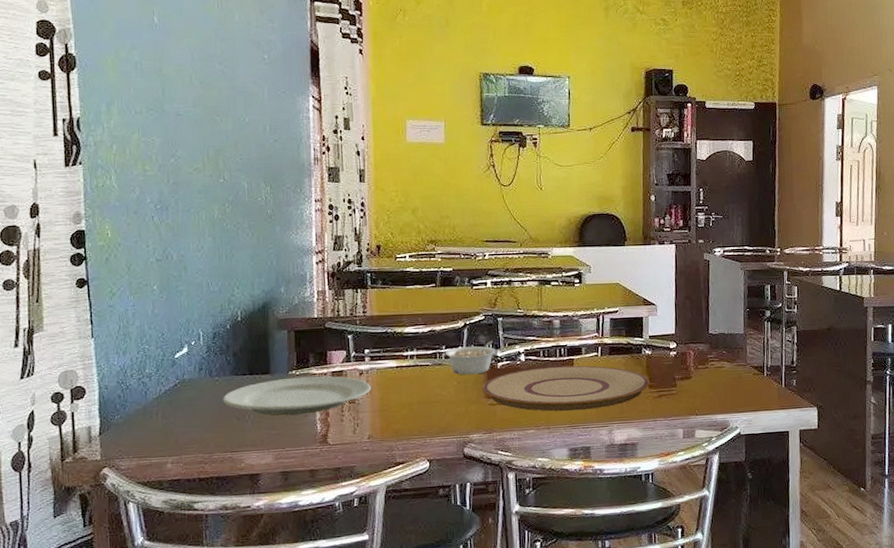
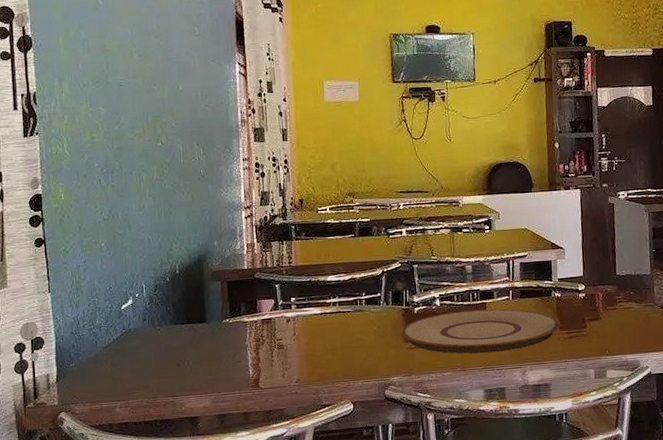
plate: present [222,376,371,416] -> none [164,323,298,362]
legume: present [444,341,497,375] -> none [364,287,413,321]

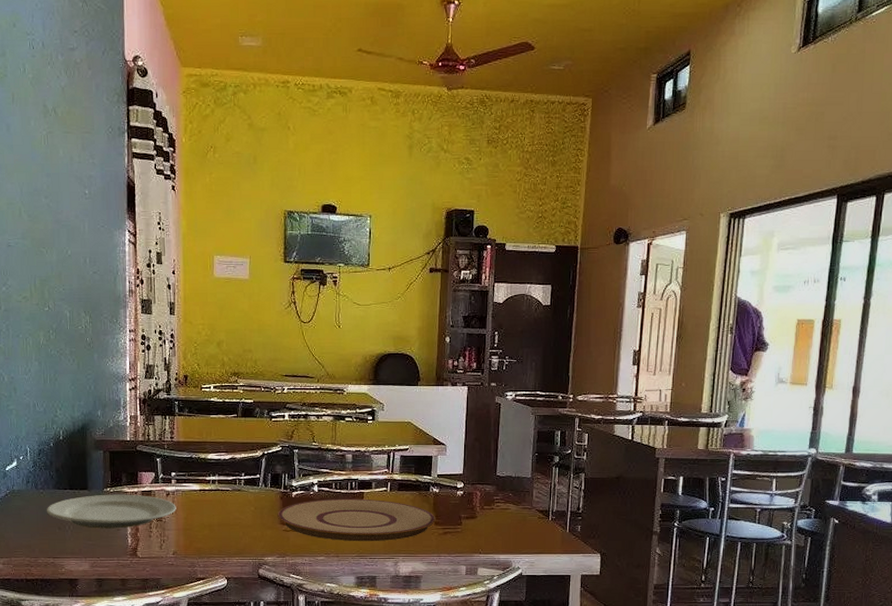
plate: none [164,323,298,362] -> present [46,494,176,529]

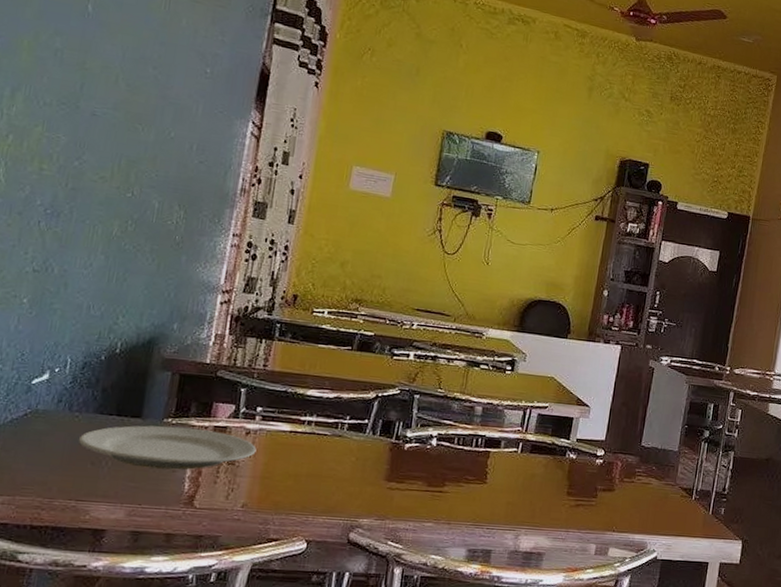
plate: present [277,498,436,542] -> none [382,455,569,510]

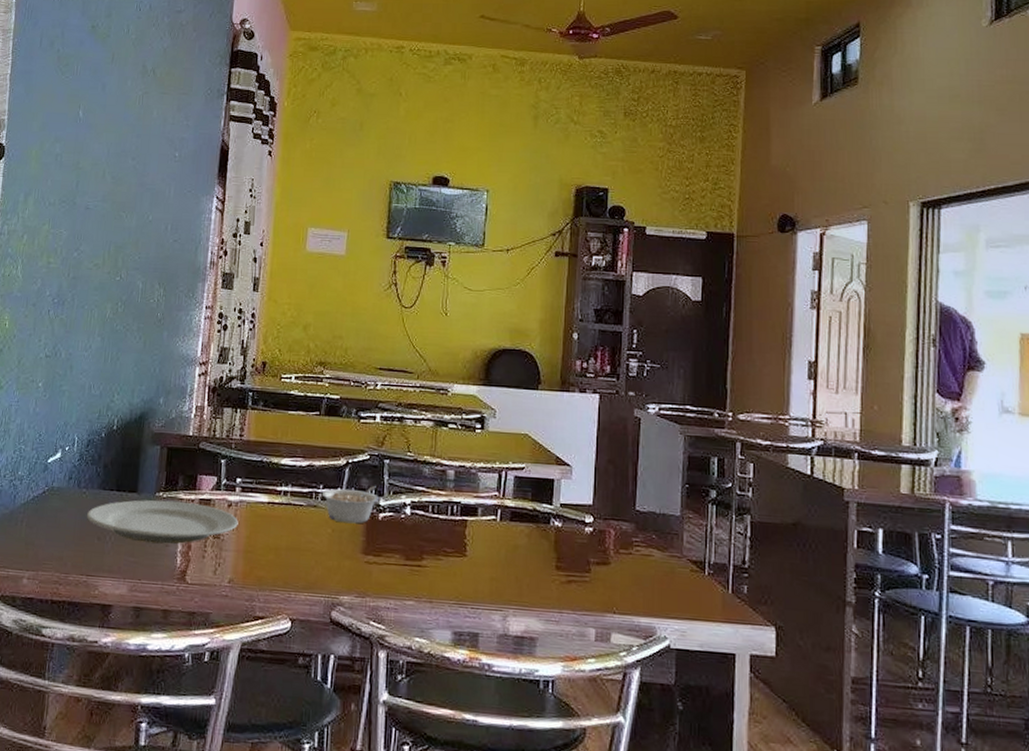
legume: none [347,419,407,453] -> present [321,486,380,524]

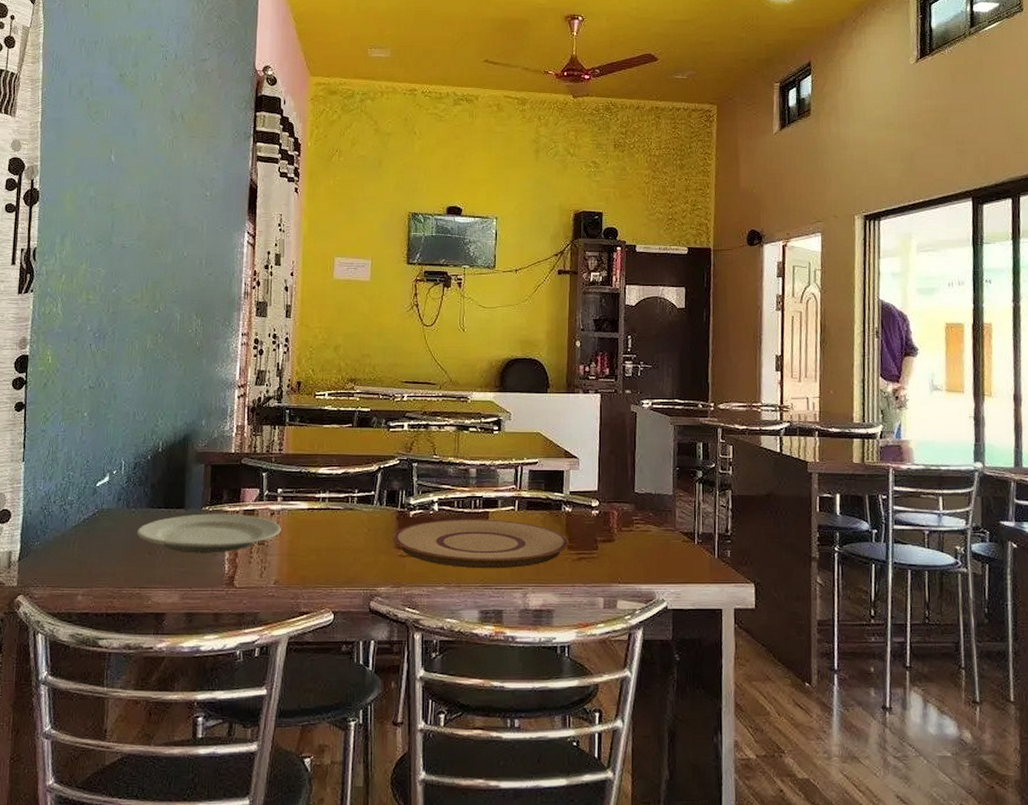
legume: present [321,486,380,524] -> none [357,488,410,522]
plate: none [359,525,558,586] -> present [392,519,569,569]

